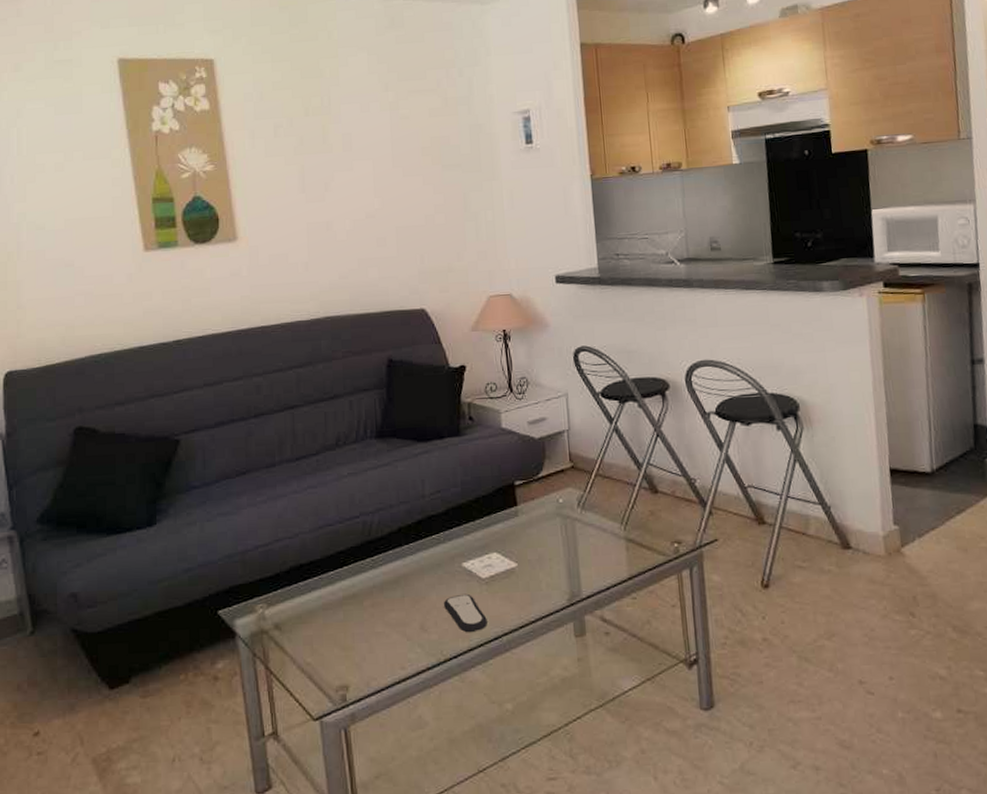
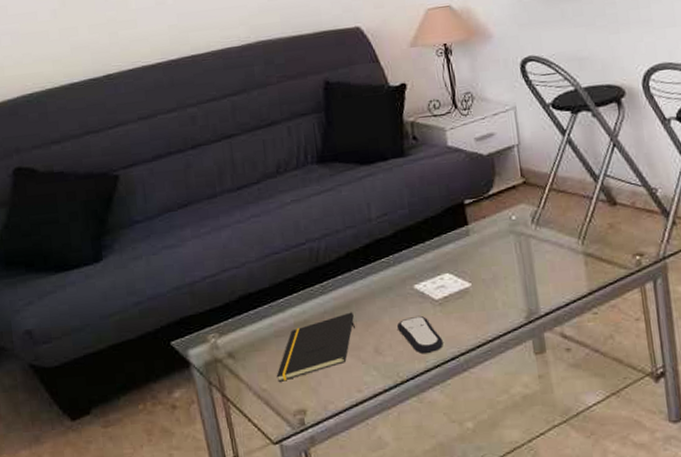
notepad: none [321,587,402,656] -> present [276,312,355,382]

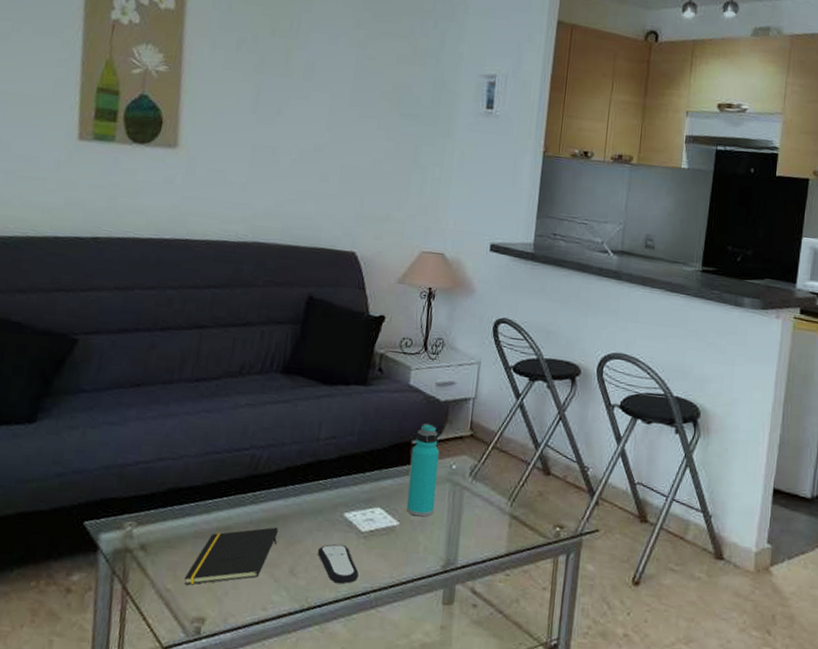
water bottle: none [466,179,504,274] -> present [406,423,440,517]

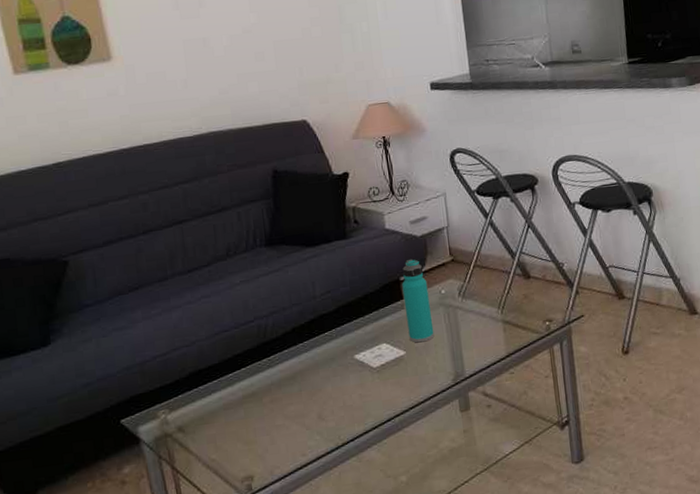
notepad: present [184,527,278,585] -> none [225,382,300,452]
remote control: present [318,543,359,584] -> none [339,382,380,418]

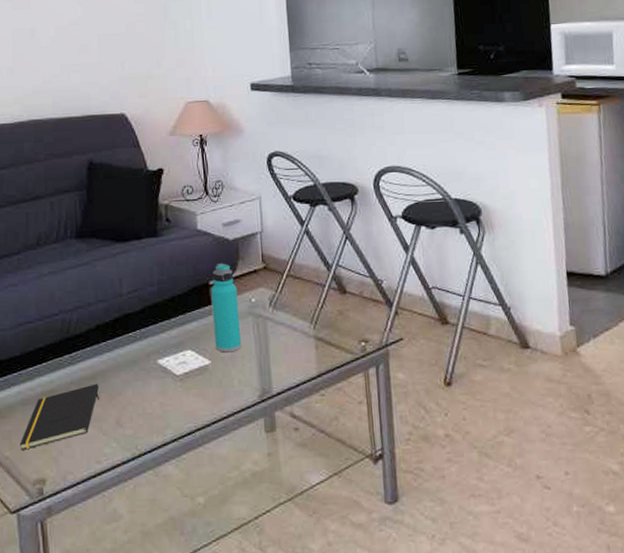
notepad: none [225,382,300,452] -> present [19,383,99,450]

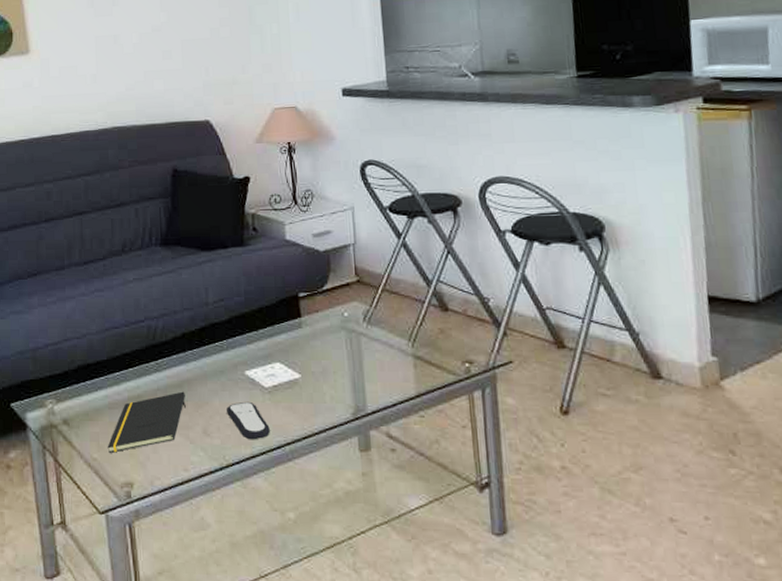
remote control: none [139,390,181,428] -> present [227,401,270,440]
water bottle: present [211,262,242,353] -> none [300,274,334,367]

